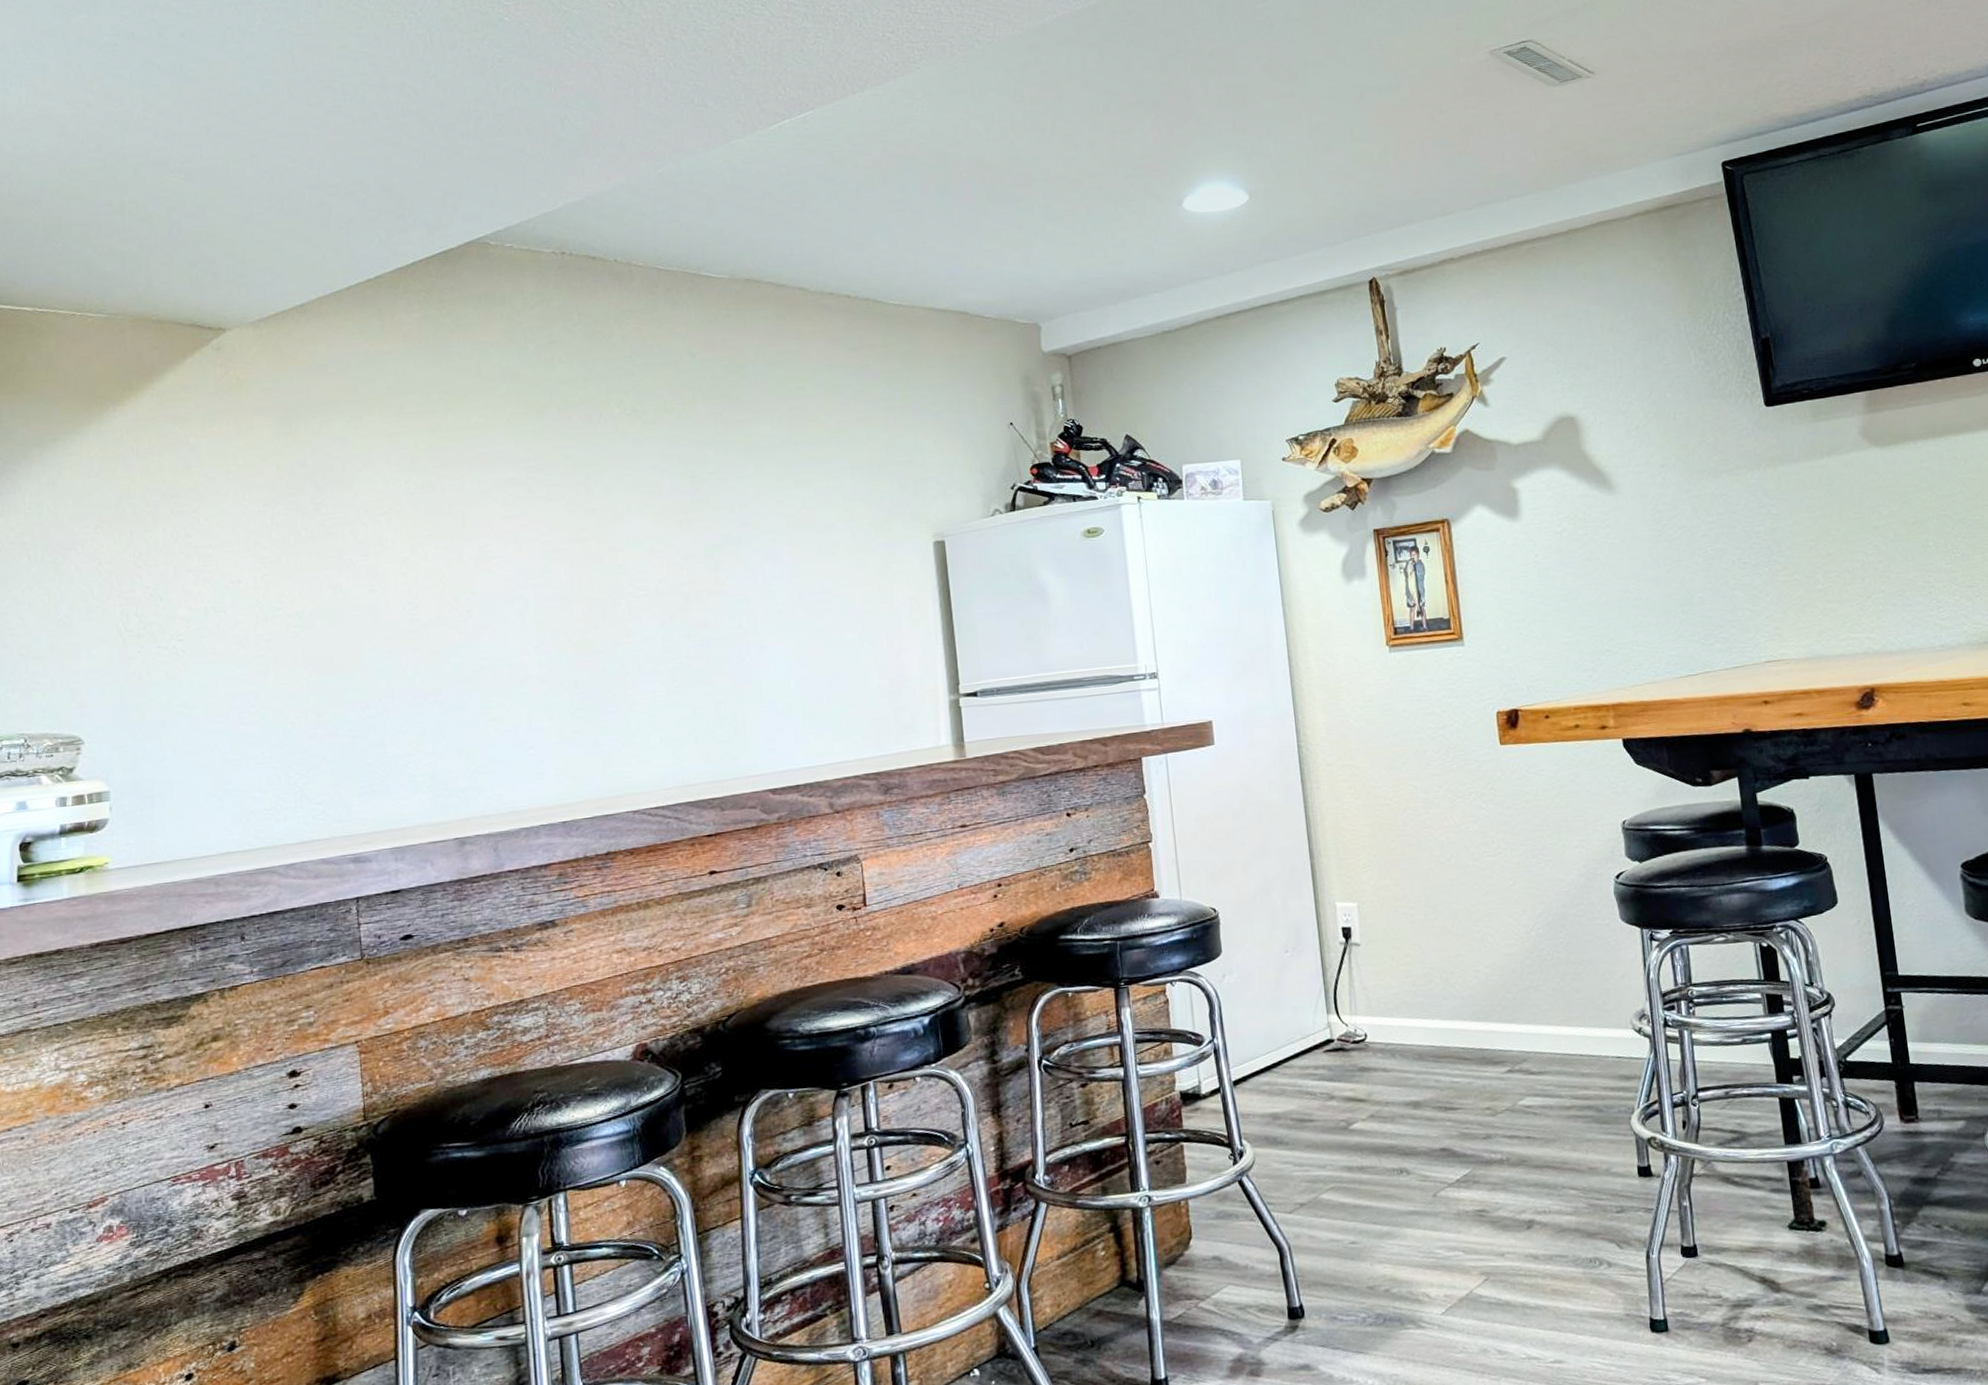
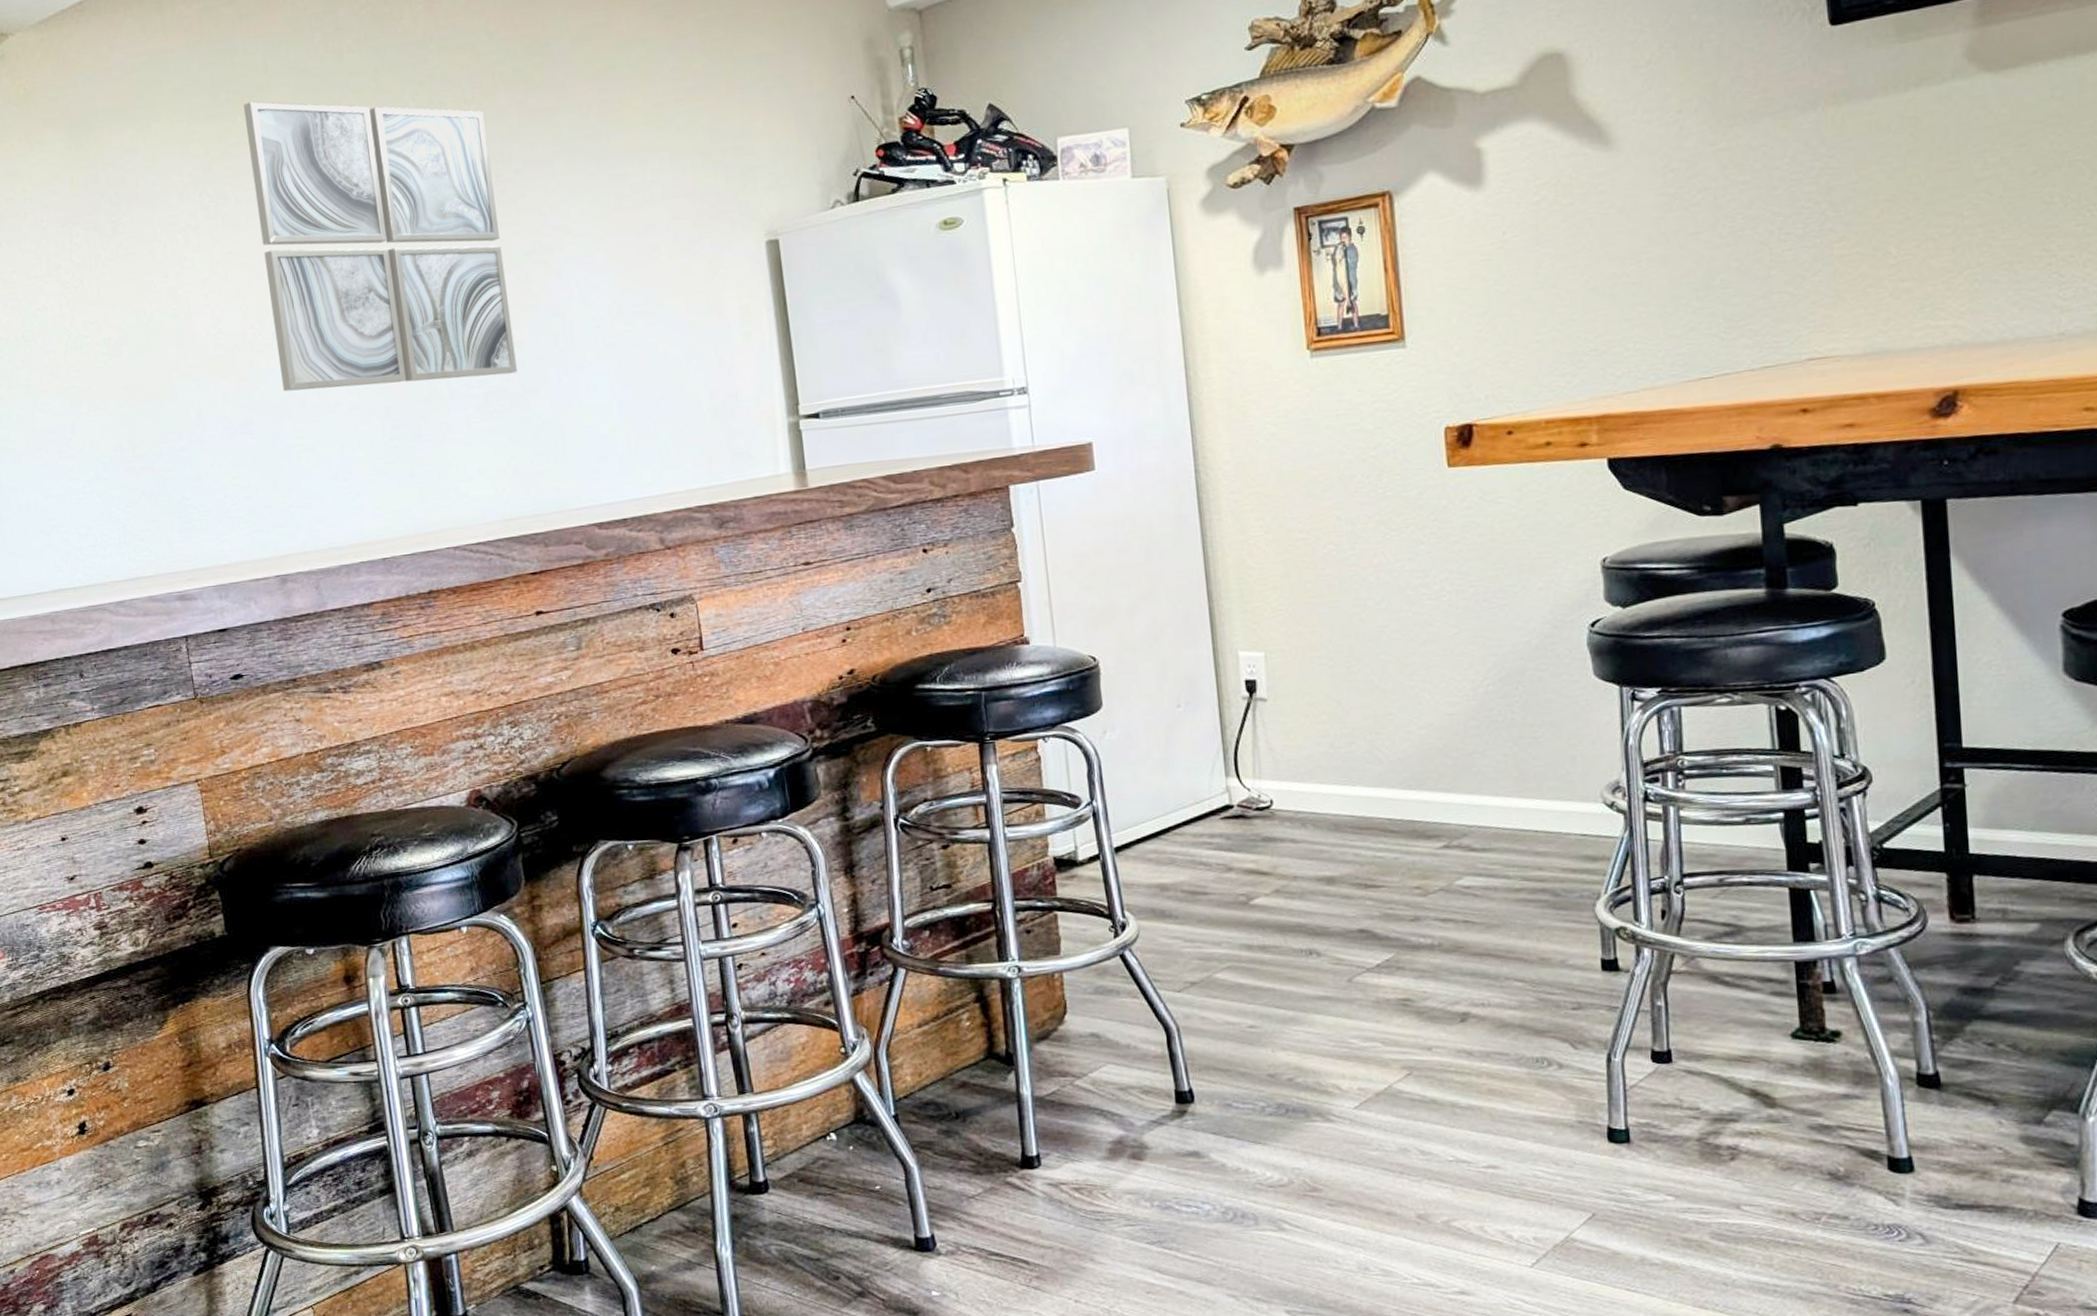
wall art: none [455,401,703,665] -> present [243,101,517,392]

